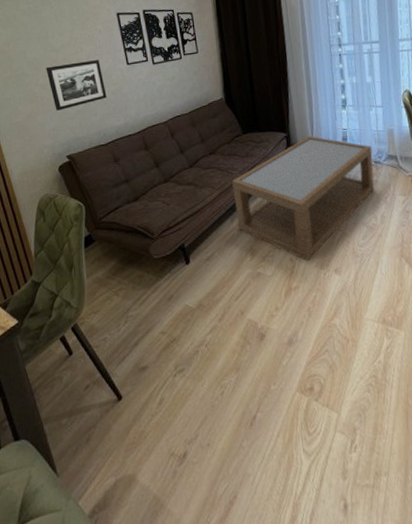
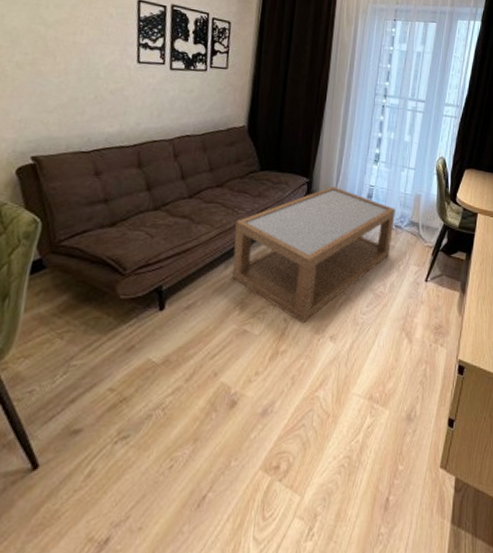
picture frame: present [46,60,107,111] -> none [27,42,103,100]

